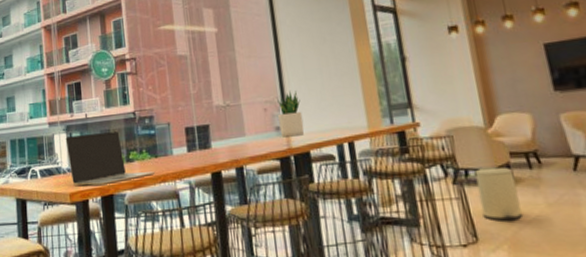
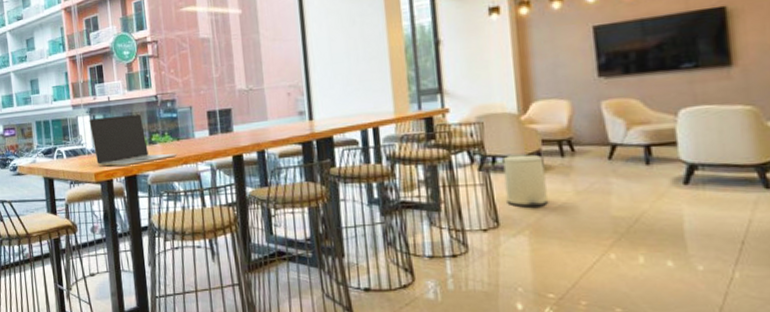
planter: present [276,90,305,138] -> none [300,74,328,122]

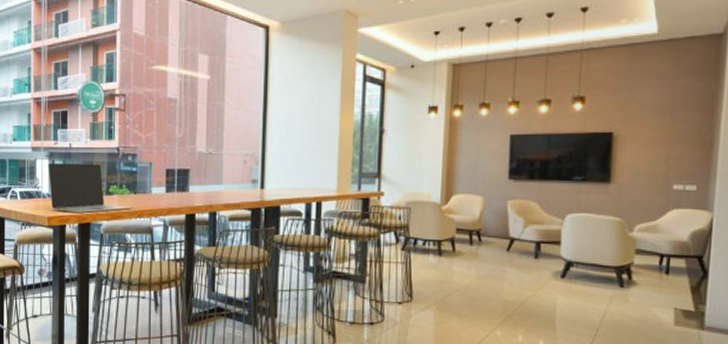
pedal bin: present [502,154,548,208] -> none [421,239,456,287]

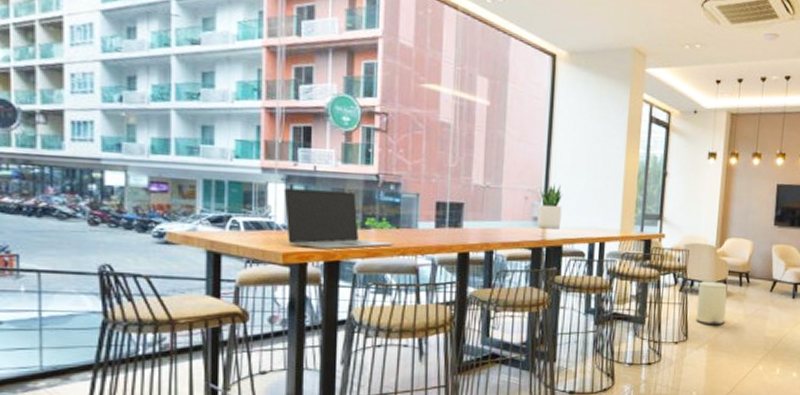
planter: none [256,146,279,191] -> present [537,182,563,229]
pedal bin: none [421,239,456,287] -> present [696,281,728,326]

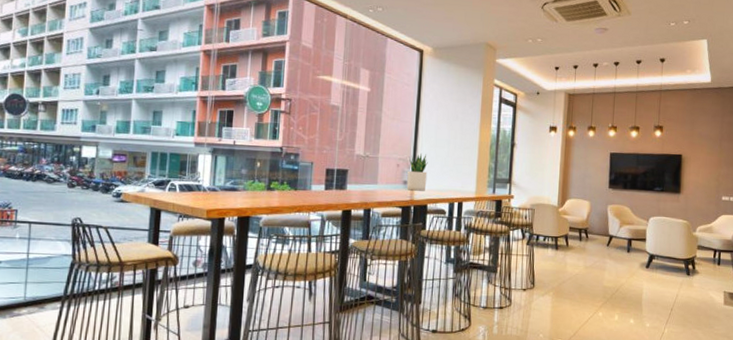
laptop: present [283,188,395,250] -> none [210,158,293,208]
pedal bin: present [696,281,728,326] -> none [541,236,569,276]

